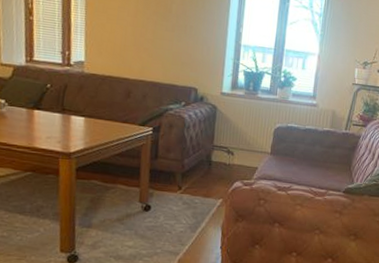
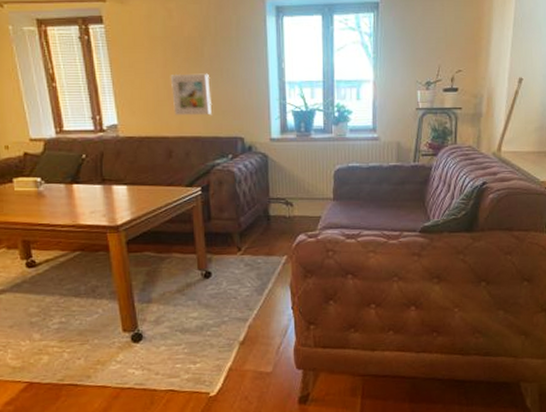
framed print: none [137,24,175,65] -> present [171,73,212,116]

